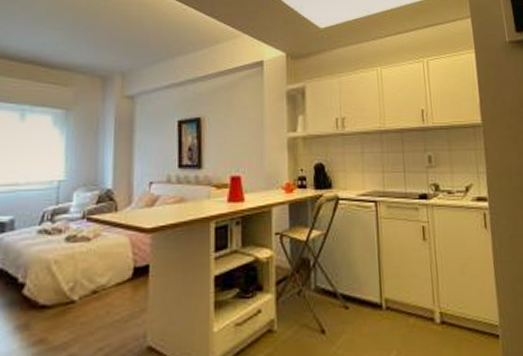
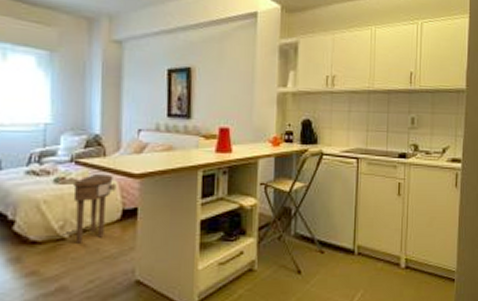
side table: none [84,230,128,306] -> present [73,174,117,243]

